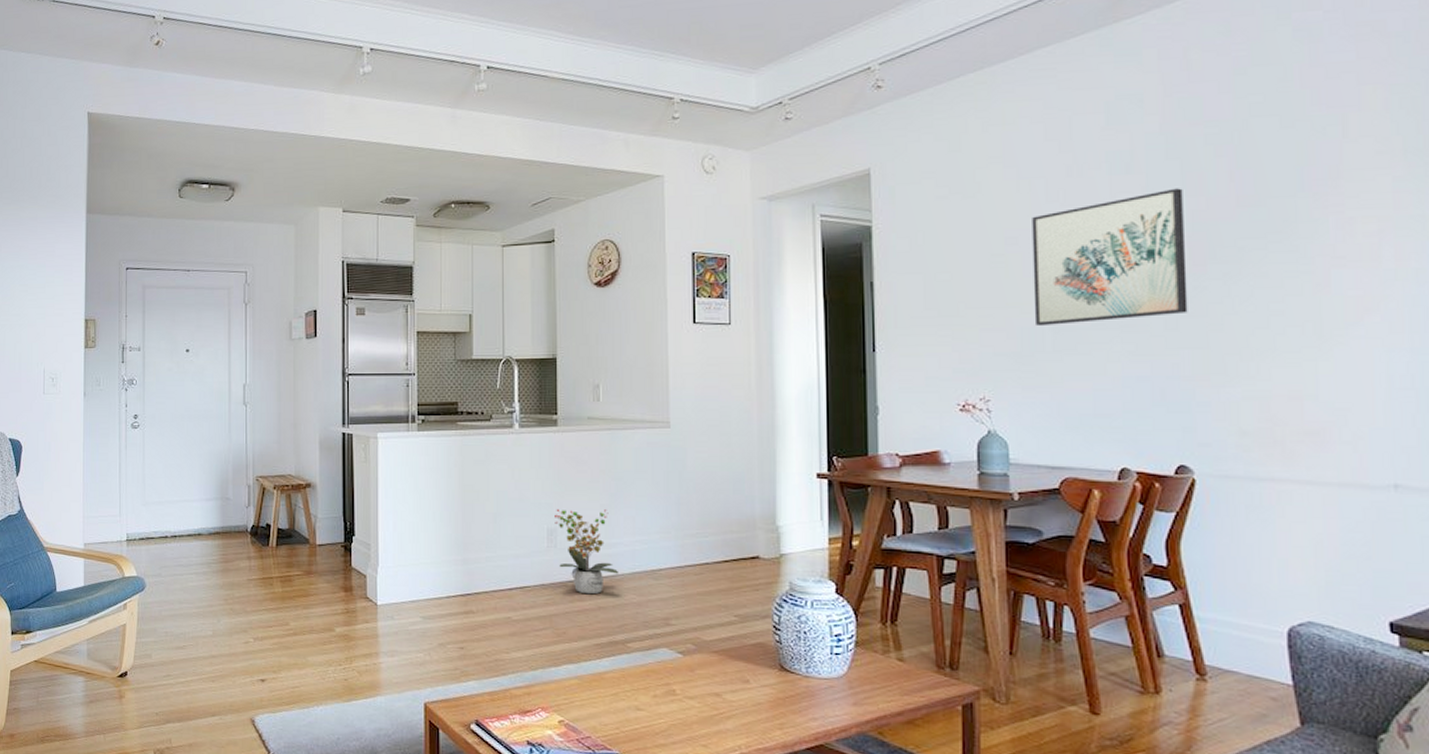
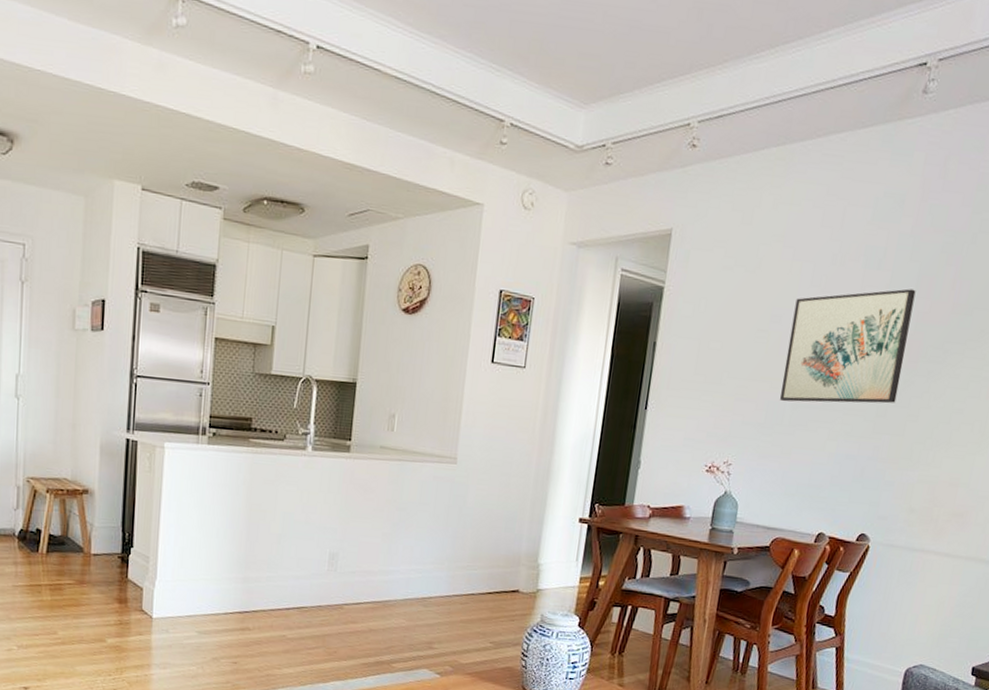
potted plant: present [555,508,619,595] -> none [337,534,393,618]

